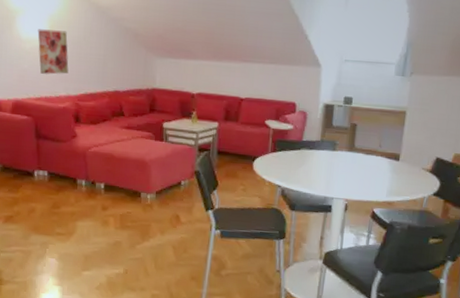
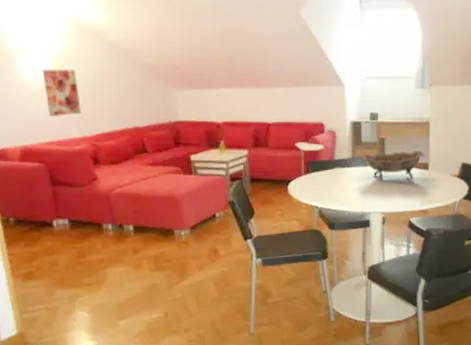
decorative bowl: none [331,138,397,170] -> present [362,150,425,182]

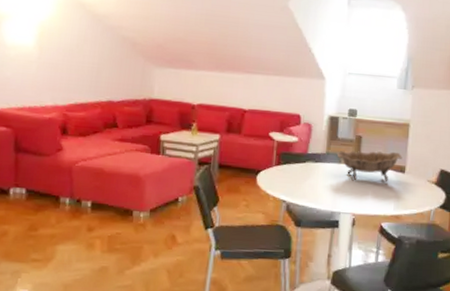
wall art: present [42,69,81,116] -> none [24,35,59,83]

